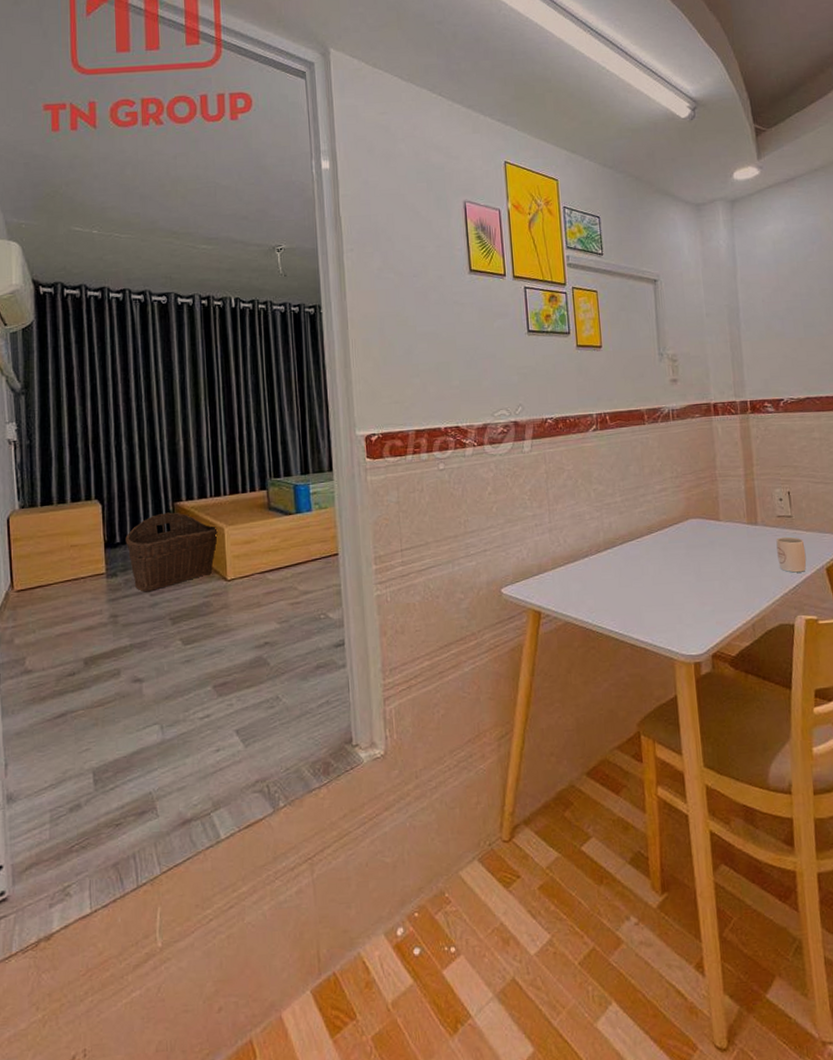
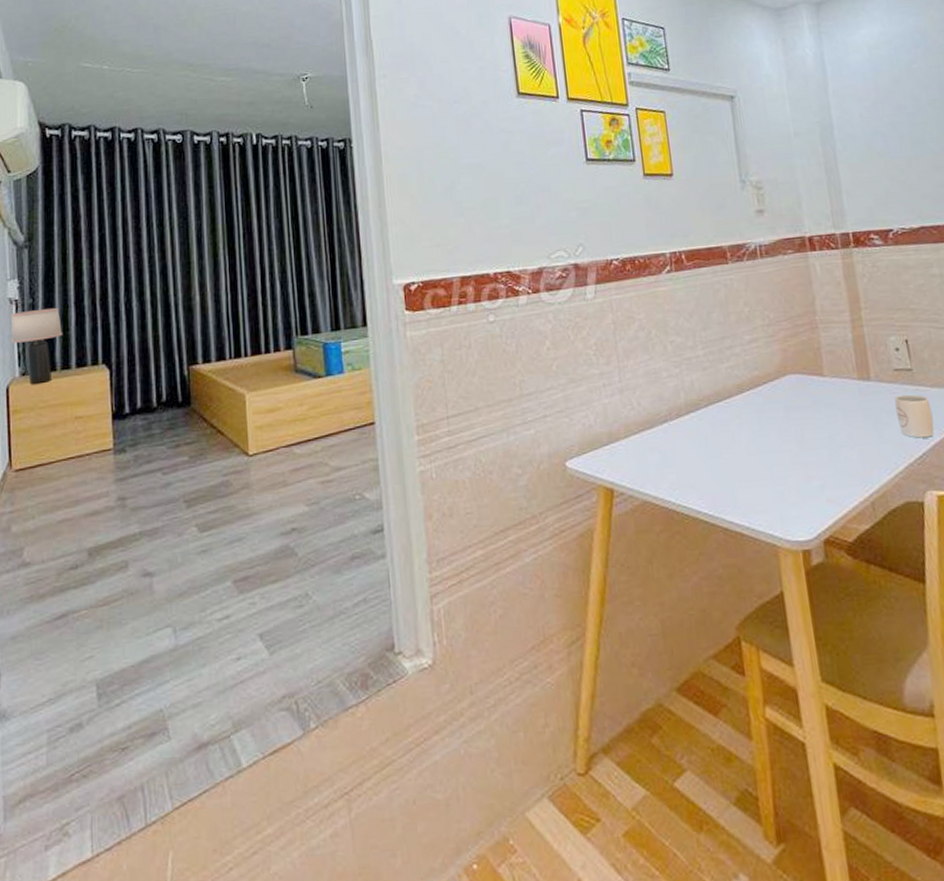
table lamp: none [10,449,59,517] -> present [11,308,63,385]
wicker basket: present [125,512,218,592] -> none [135,377,238,471]

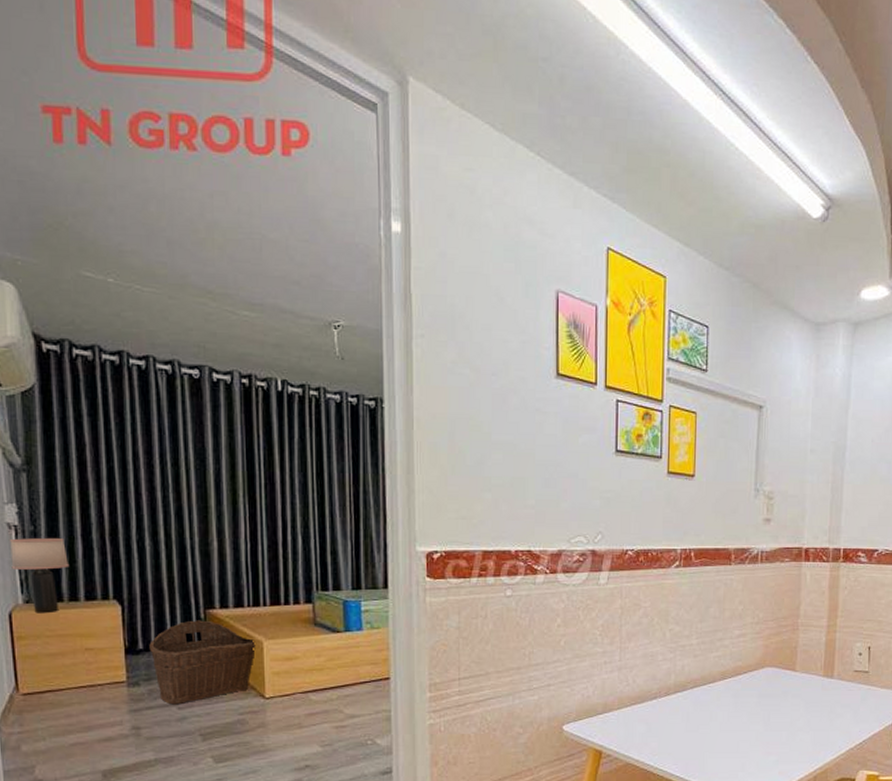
wicker basket: none [135,377,238,471] -> present [149,620,256,705]
mug: present [894,394,934,439] -> none [848,692,878,728]

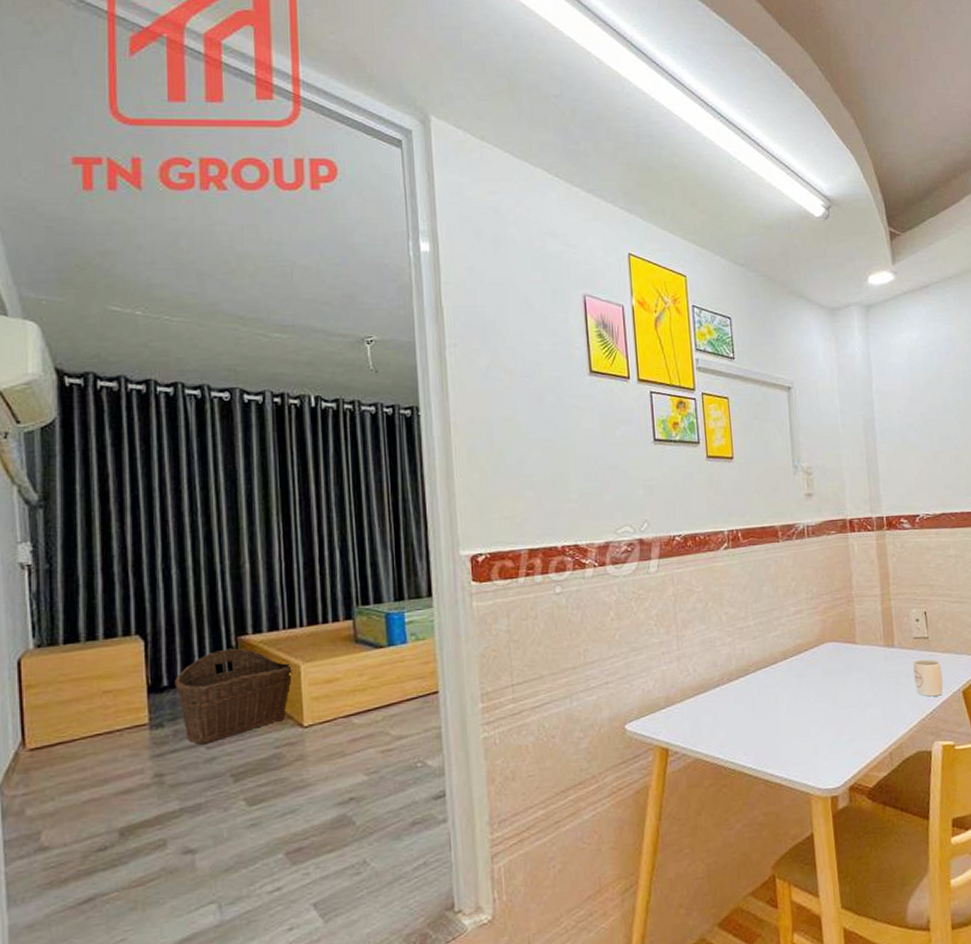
table lamp: present [10,538,70,614] -> none [22,575,88,658]
mug: none [848,692,878,728] -> present [913,659,943,697]

